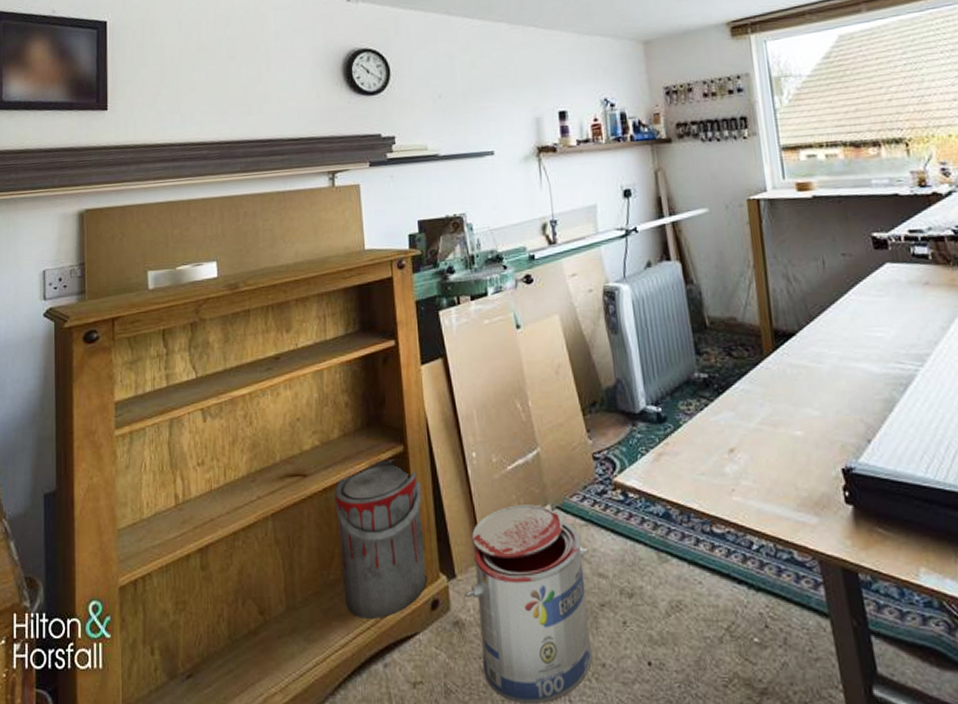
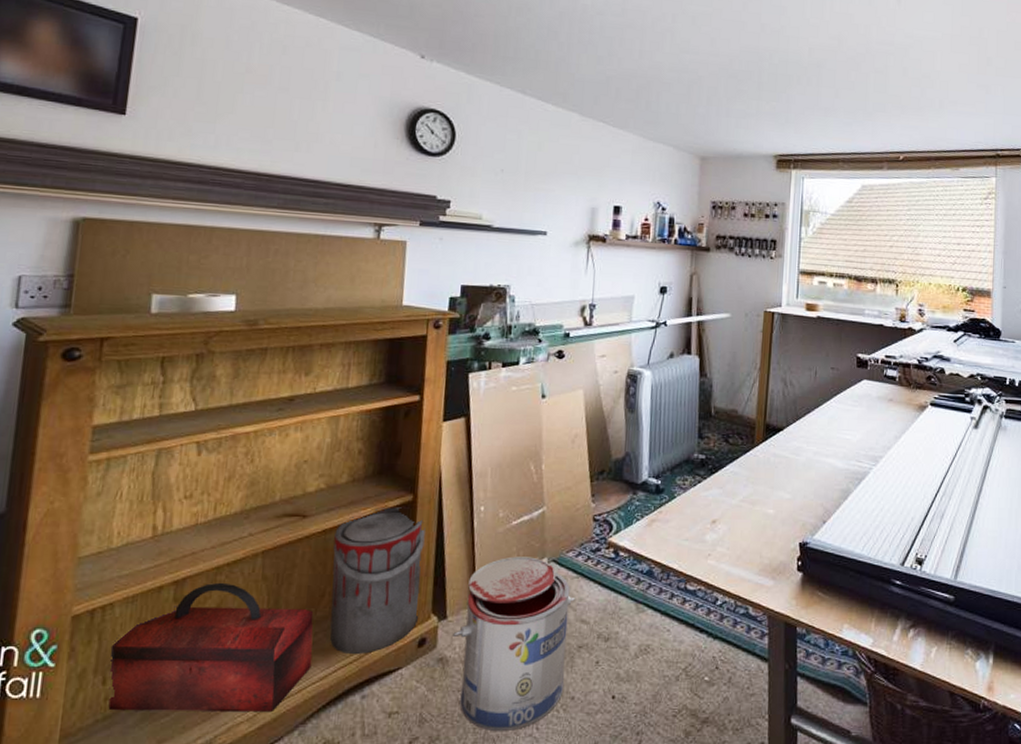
toolbox: none [154,548,332,681] -> present [108,582,314,711]

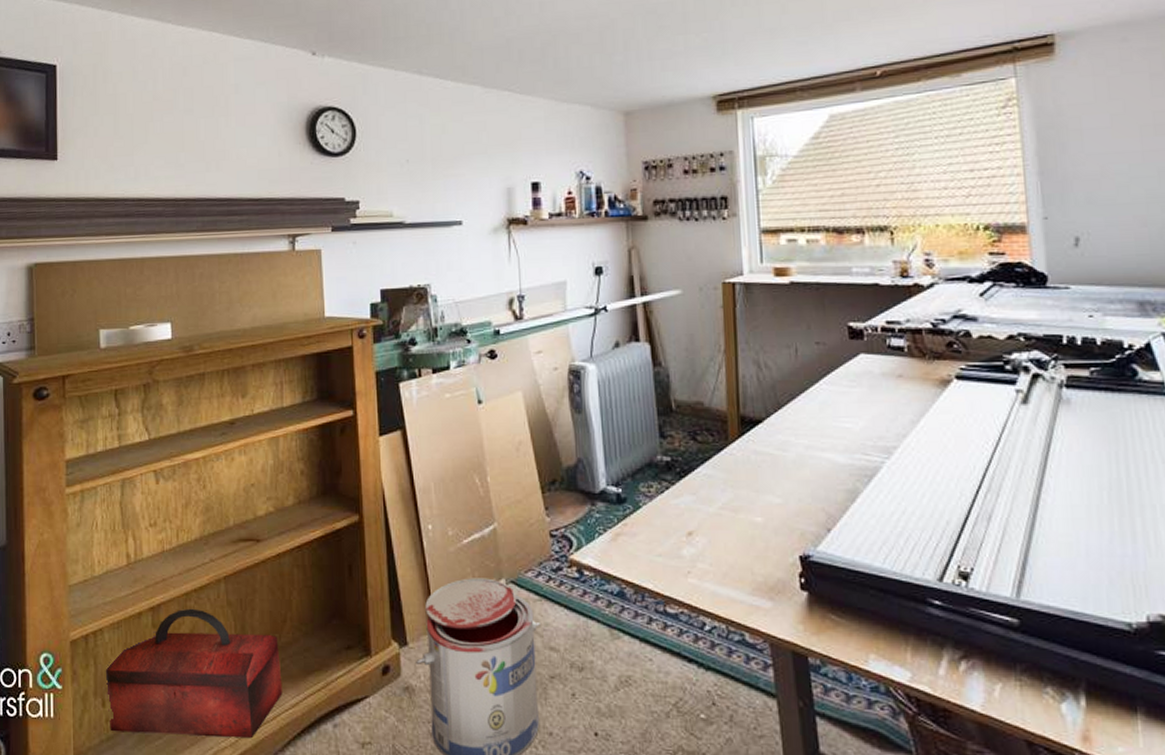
paint can: present [329,507,426,654] -> none [288,528,380,681]

